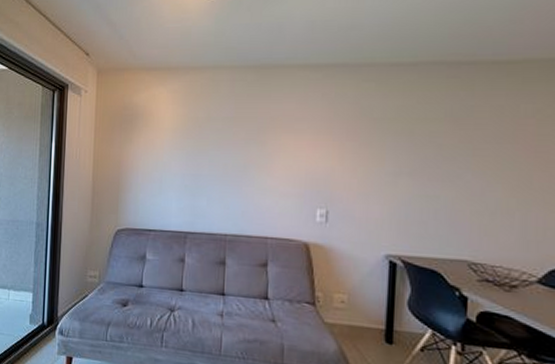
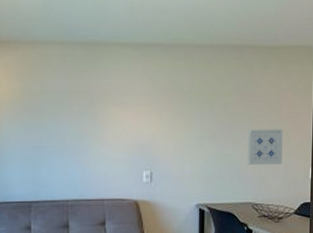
wall art: none [462,165,520,214] -> present [247,129,283,165]

